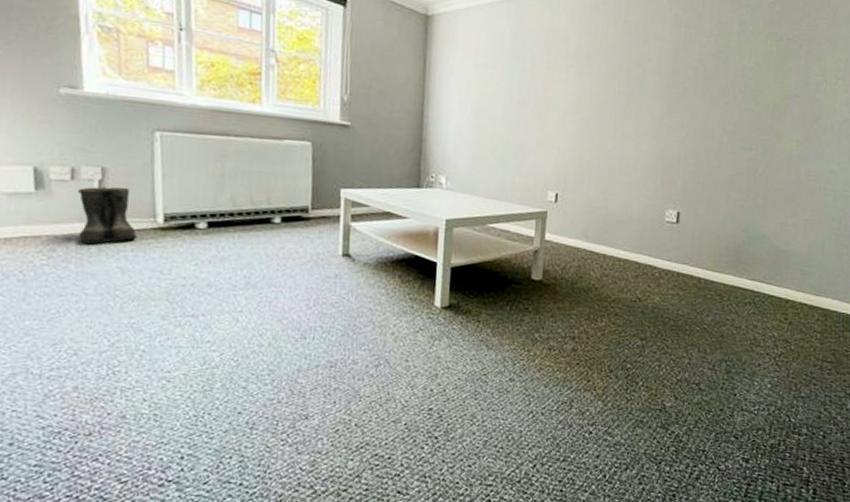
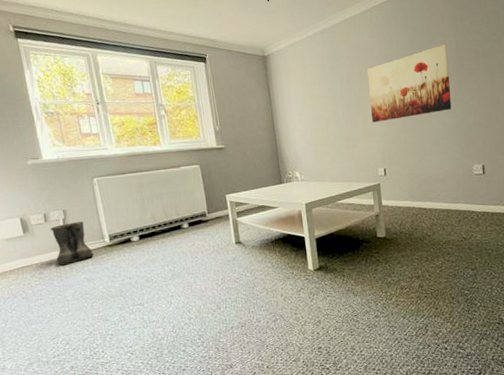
wall art: none [552,51,664,136] -> present [367,44,452,123]

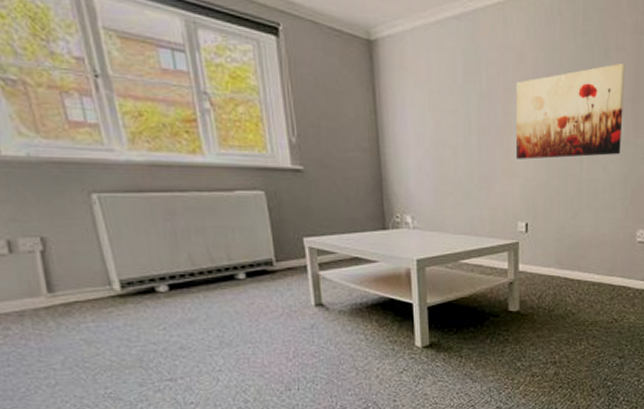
boots: present [50,221,95,265] -> none [18,256,96,319]

